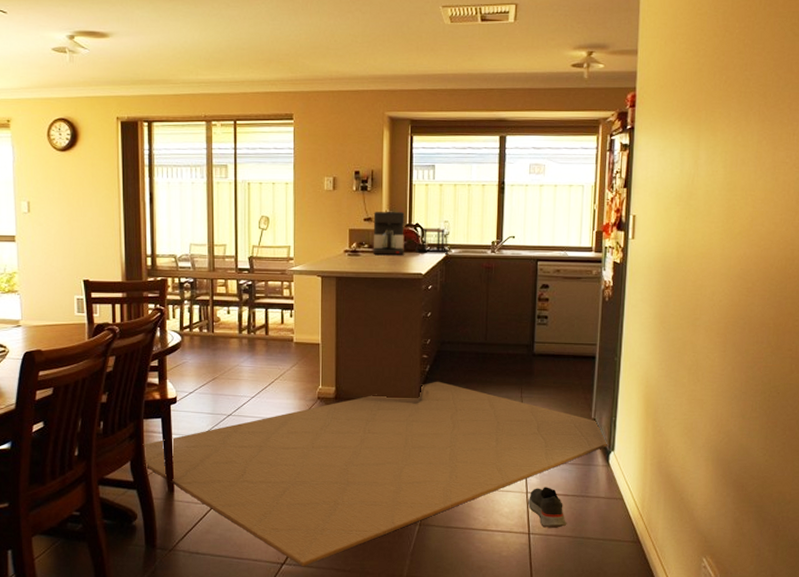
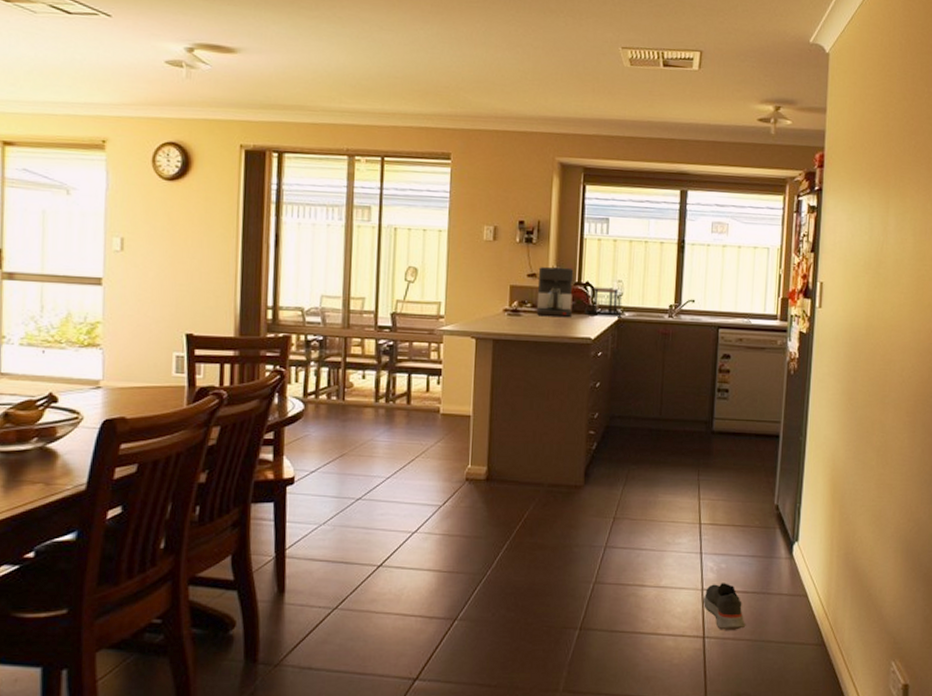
rug: present [142,381,608,567] -> none [248,461,792,683]

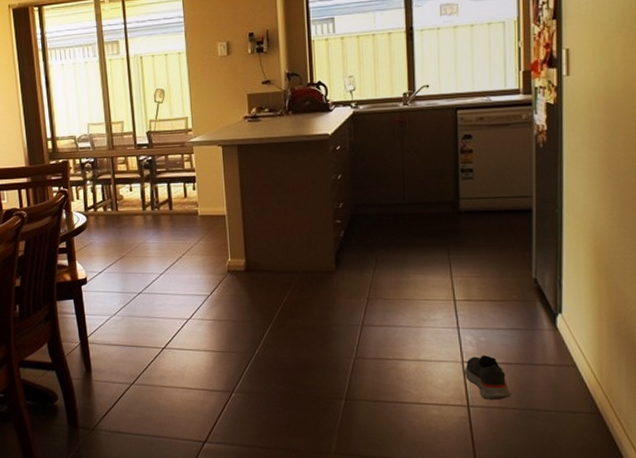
coffee maker: present [536,267,574,317] -> none [271,71,308,119]
dish rack: present [584,286,623,318] -> none [318,84,356,114]

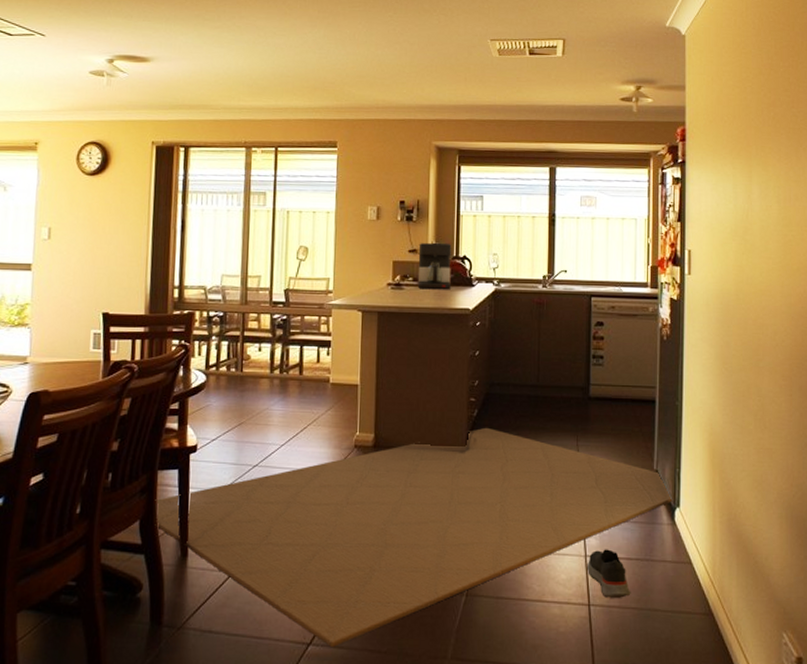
rug: none [57,247,554,445] -> present [155,427,673,648]
coffee maker: none [271,71,308,119] -> present [417,243,452,289]

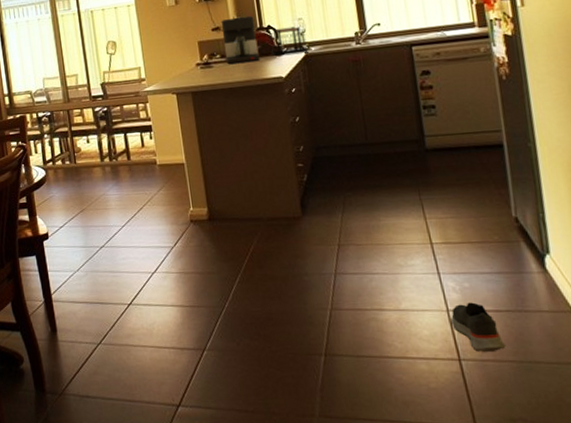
rug: present [155,427,673,648] -> none [21,190,541,409]
dish rack: none [462,260,498,289] -> present [269,26,309,57]

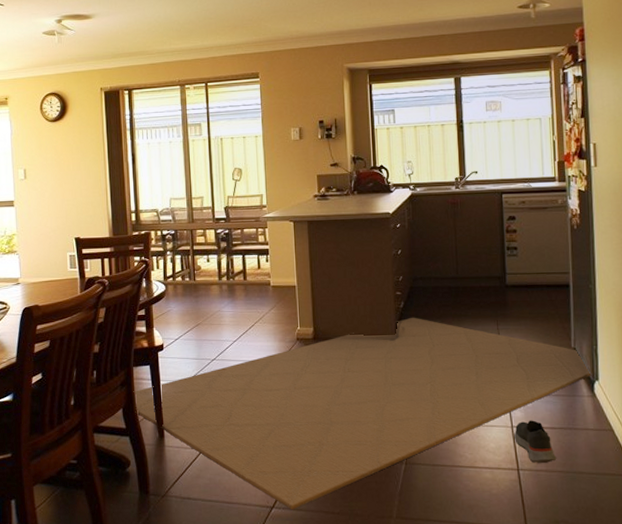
rug: none [21,190,541,409] -> present [133,317,592,510]
coffee maker: present [220,16,260,65] -> none [339,156,371,198]
dish rack: present [269,26,309,57] -> none [380,168,414,194]

